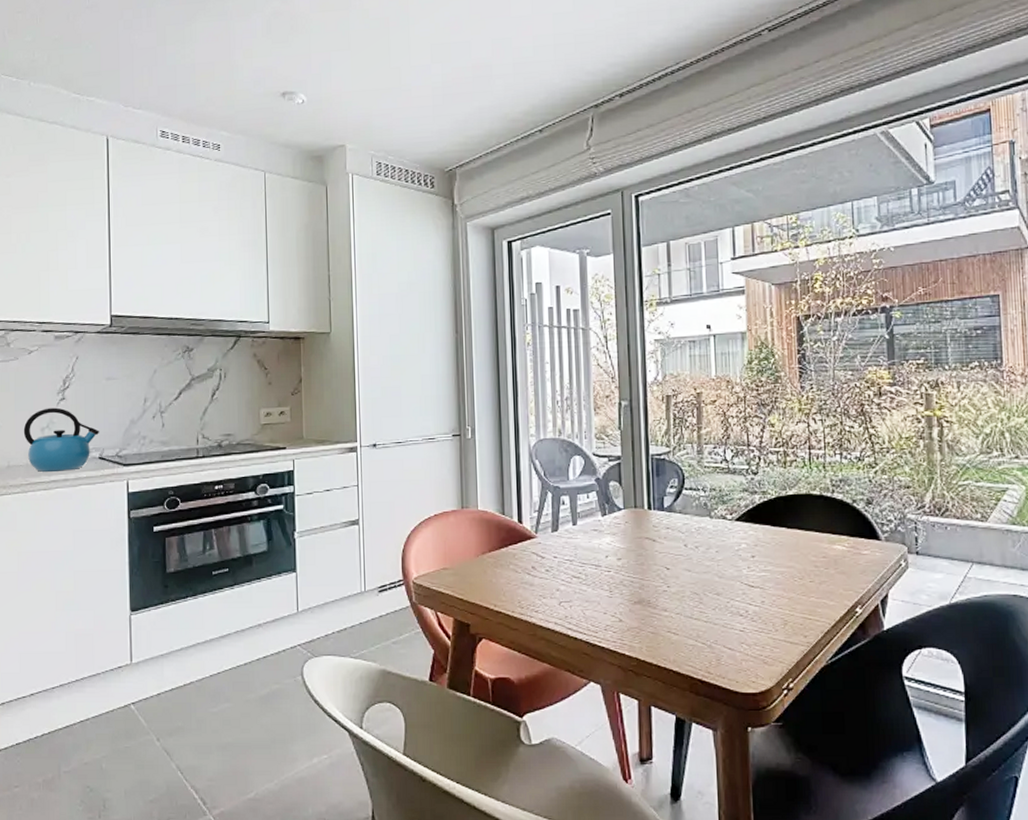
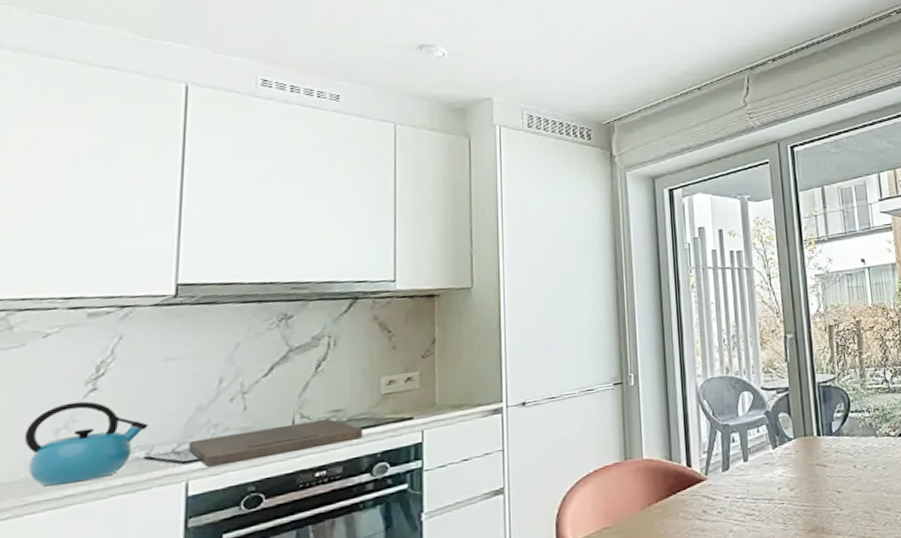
cutting board: none [127,442,249,471] -> present [188,419,363,467]

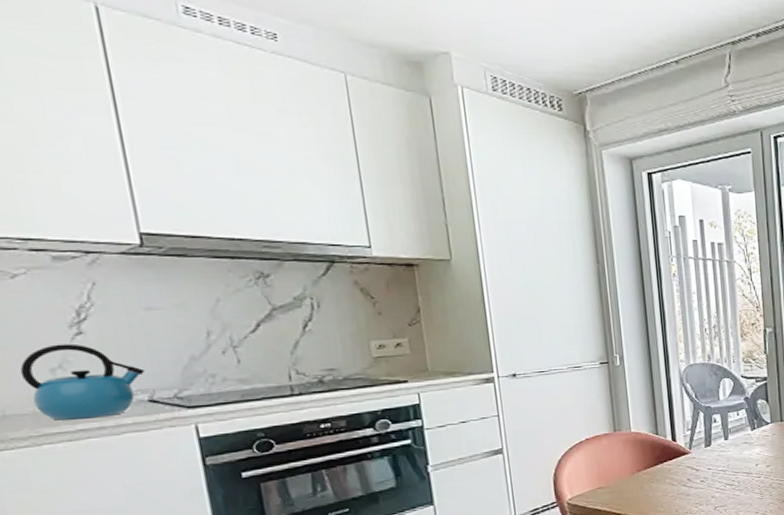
cutting board: present [188,419,363,467] -> none [189,377,361,413]

